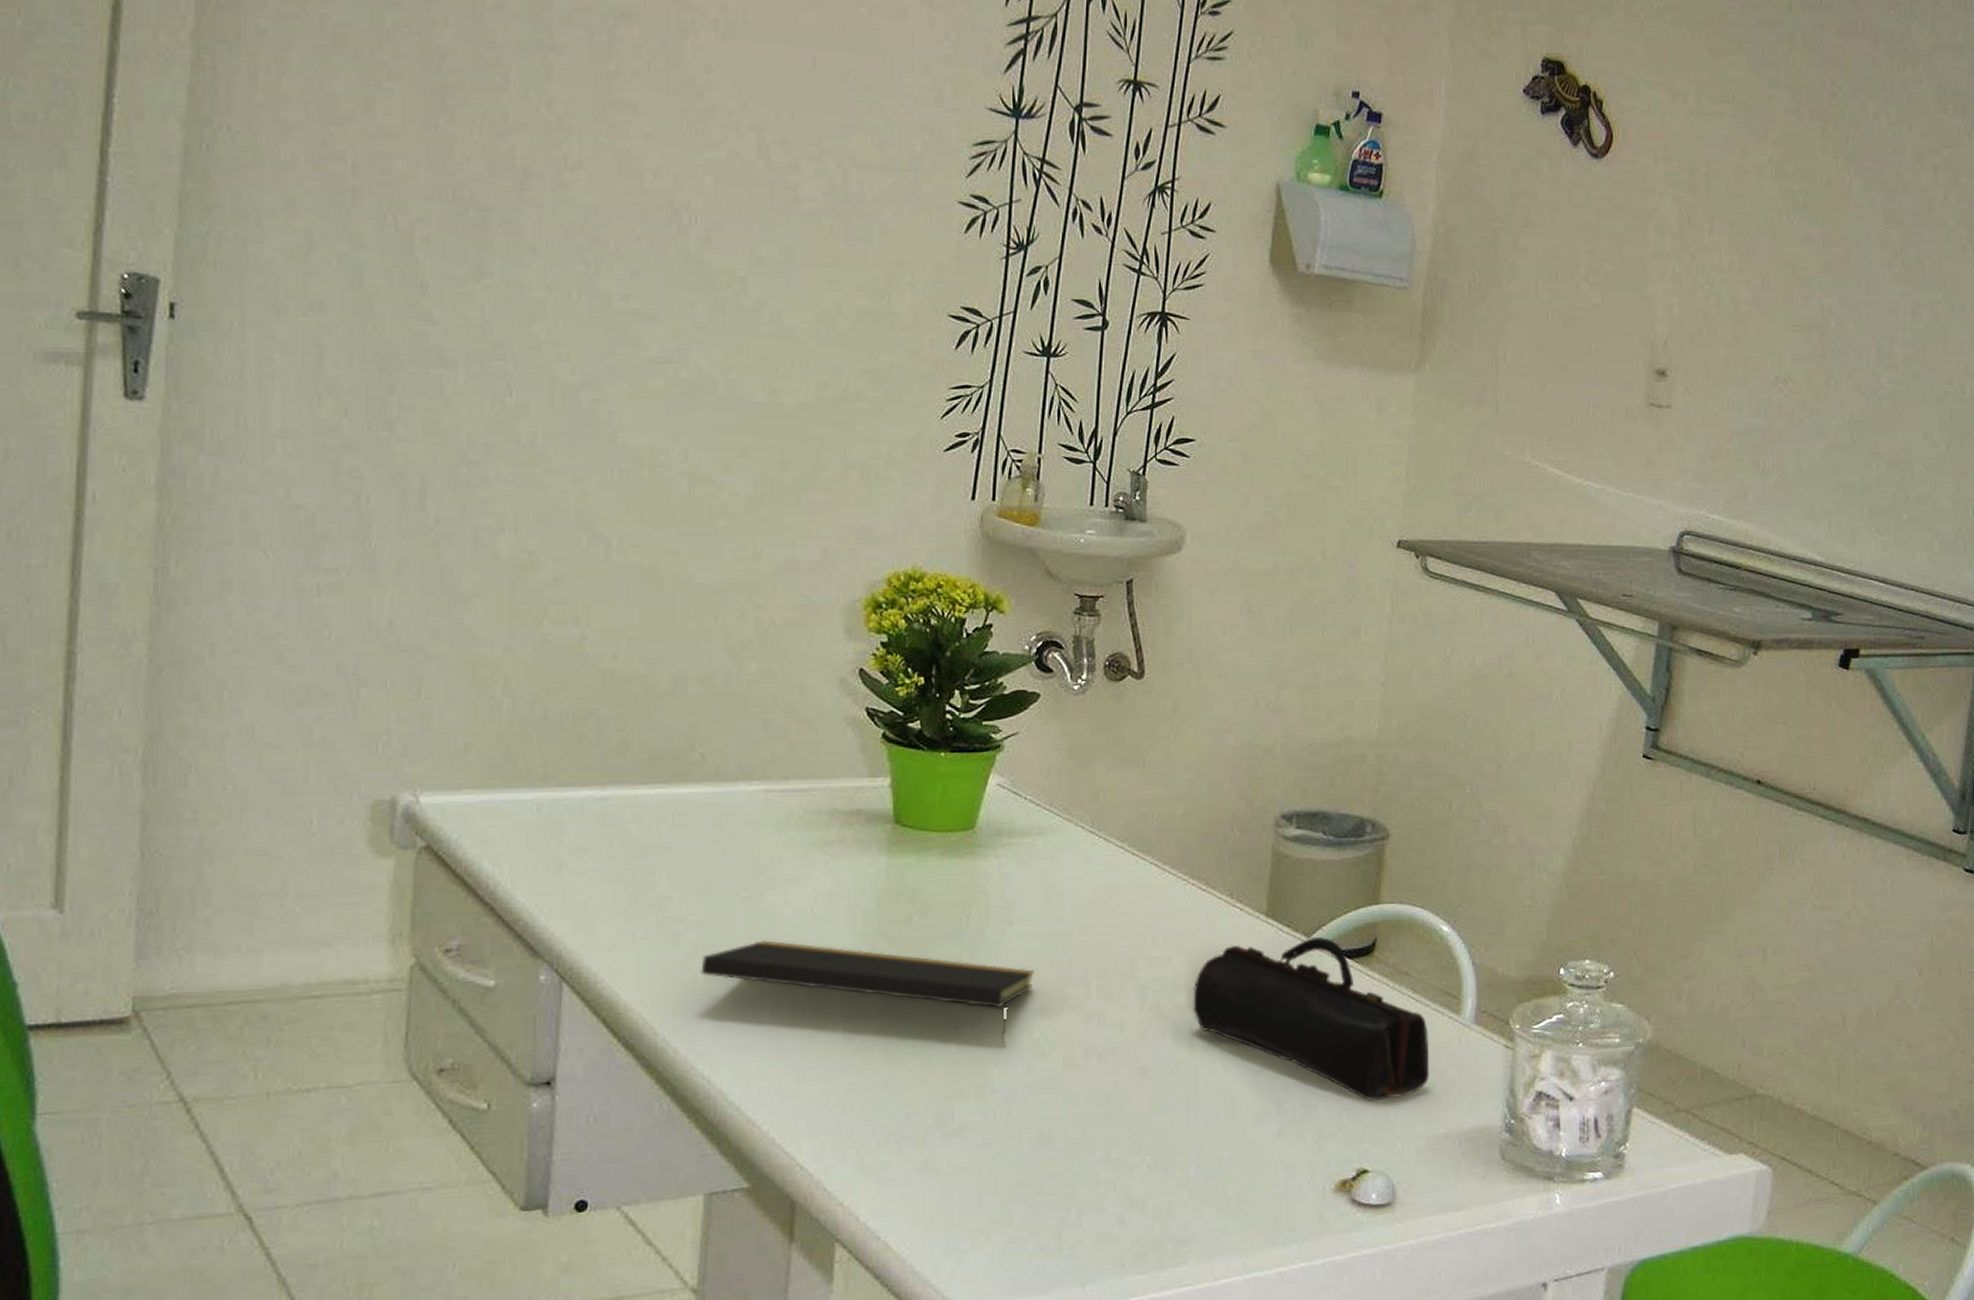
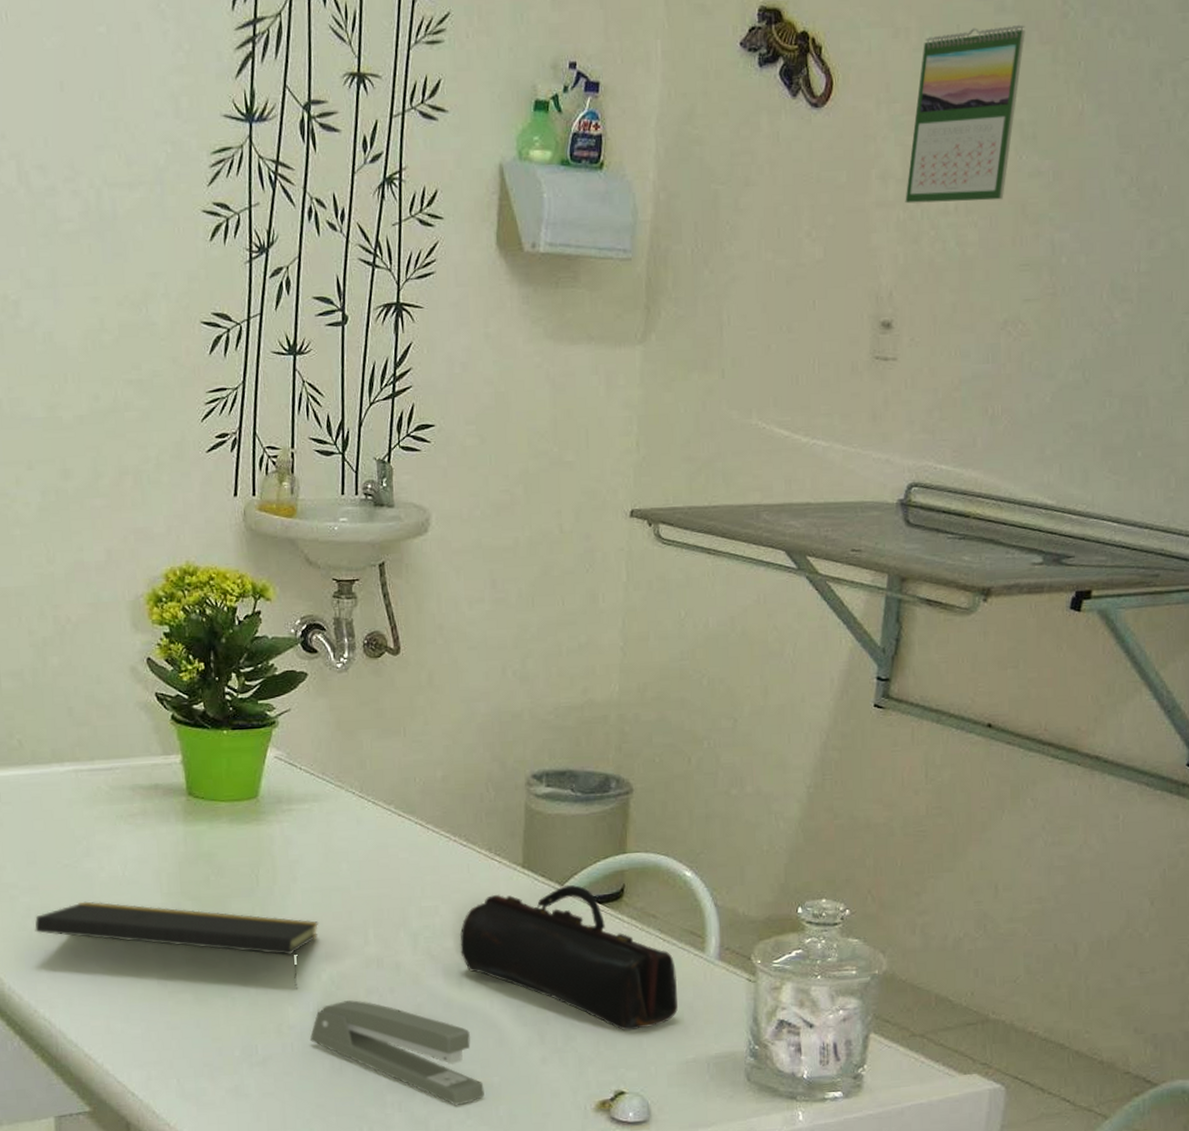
stapler: none [1015,1061,1211,1184] -> present [309,1000,484,1105]
calendar: none [1681,98,1797,262] -> present [905,24,1025,204]

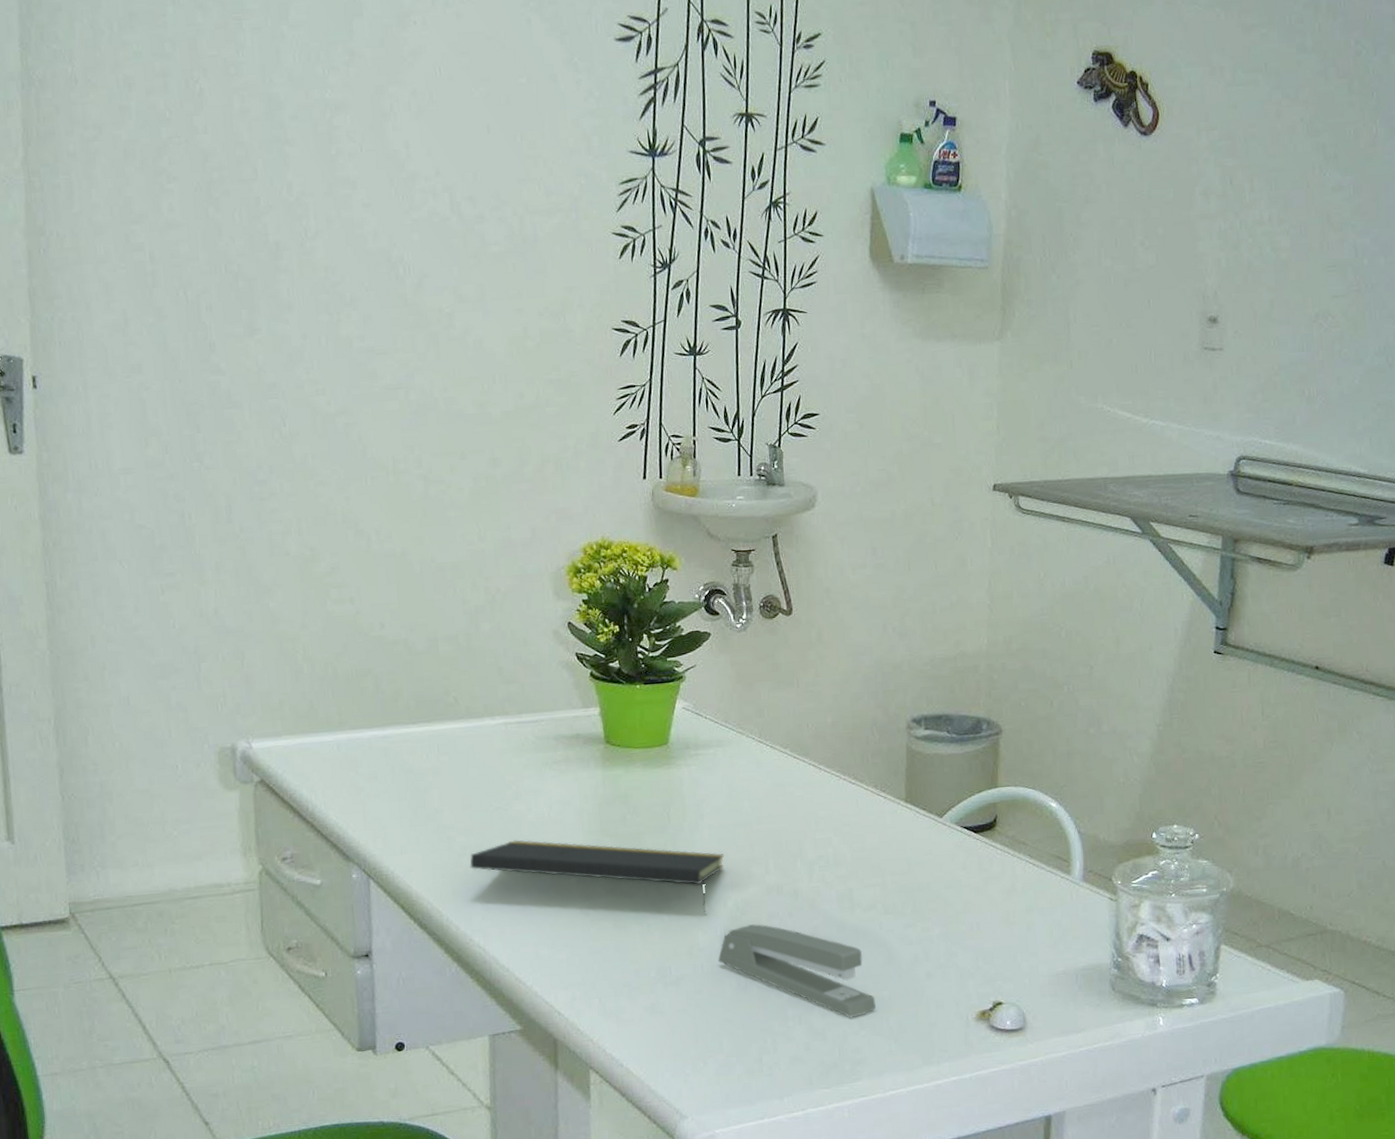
pencil case: present [459,885,678,1031] -> none [850,817,1048,947]
calendar: present [905,24,1025,204] -> none [1225,62,1324,216]

